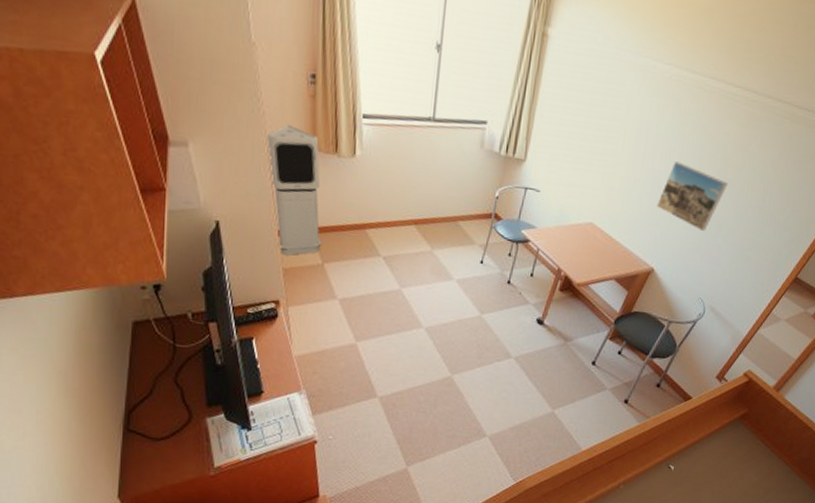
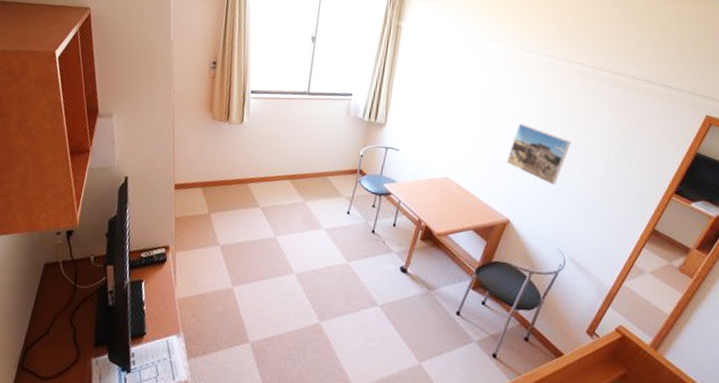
air purifier: present [267,124,322,256] -> none [172,99,215,206]

